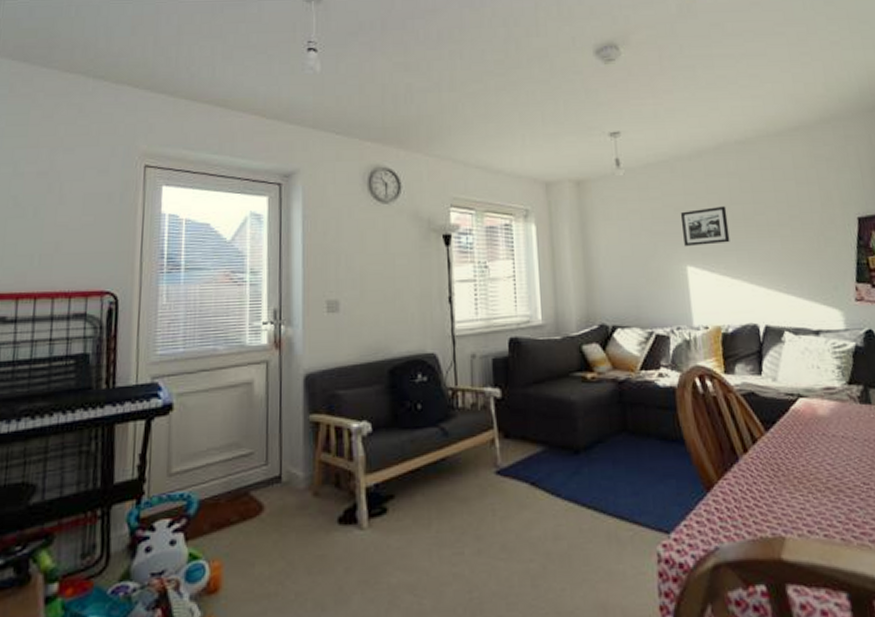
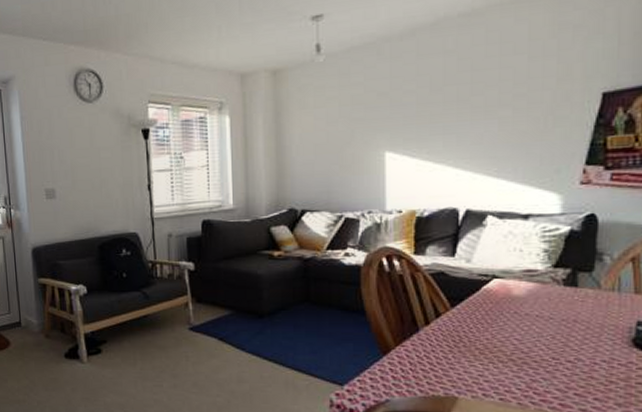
picture frame: present [680,205,730,246] -> none [383,87,438,132]

